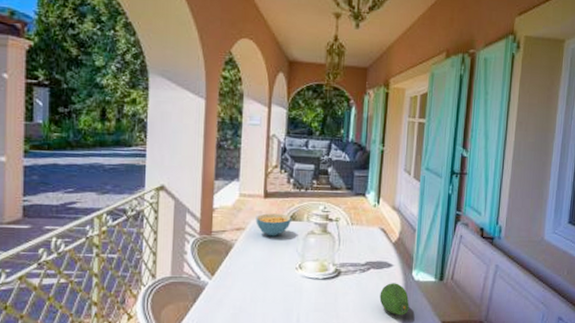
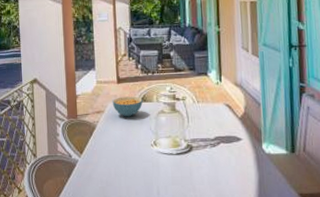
fruit: present [379,283,409,316] -> none [232,156,264,188]

